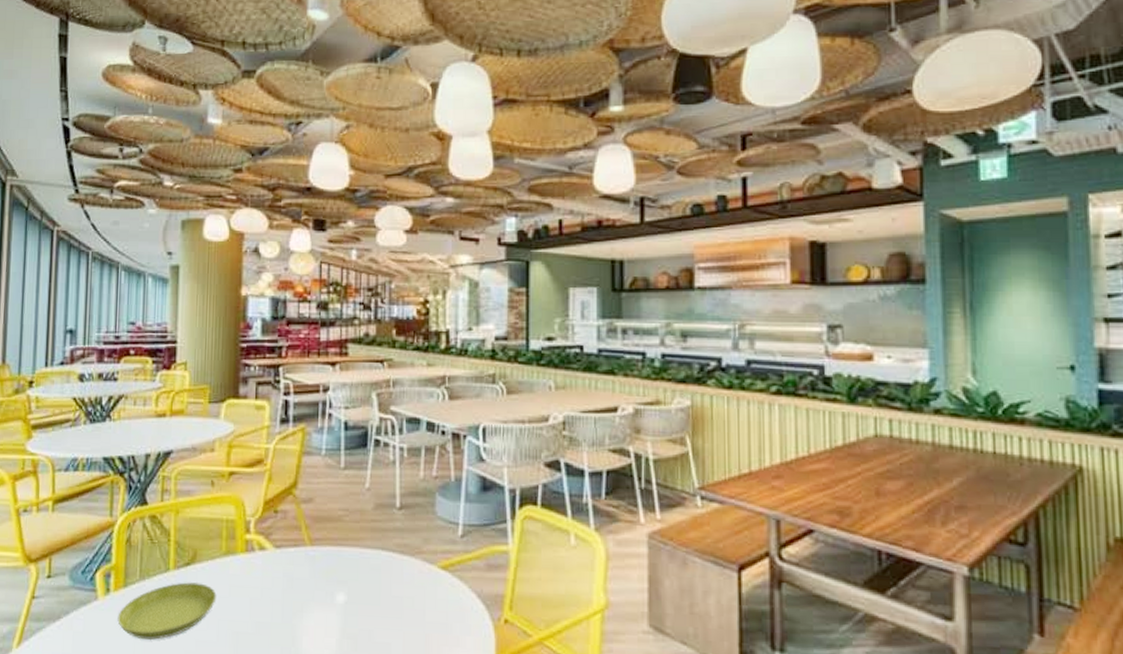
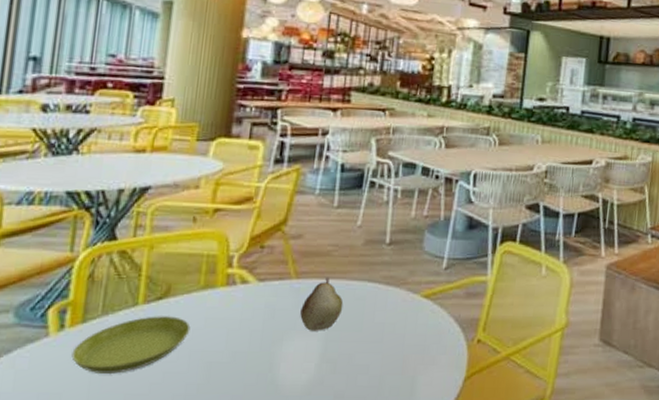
fruit: none [317,544,359,604] -> present [300,277,344,331]

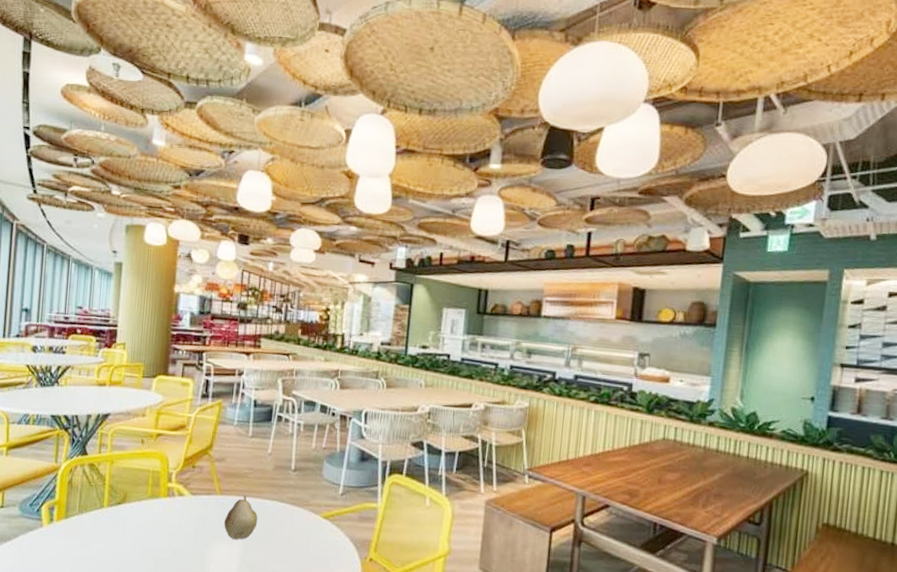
saucer: present [71,316,191,375] -> none [59,517,142,561]

